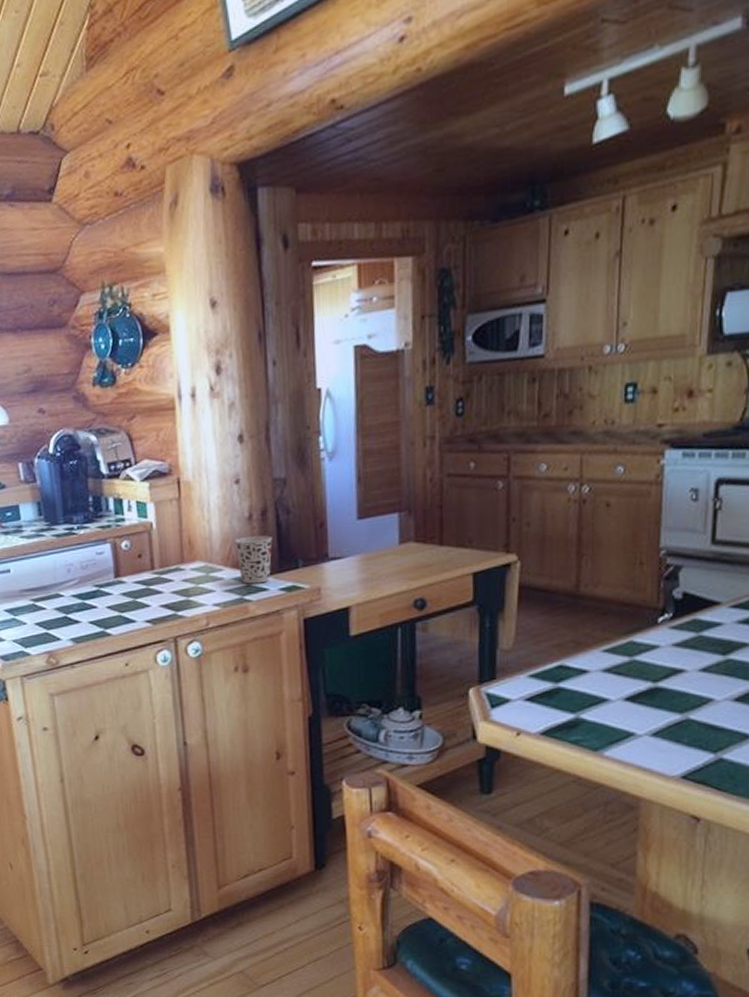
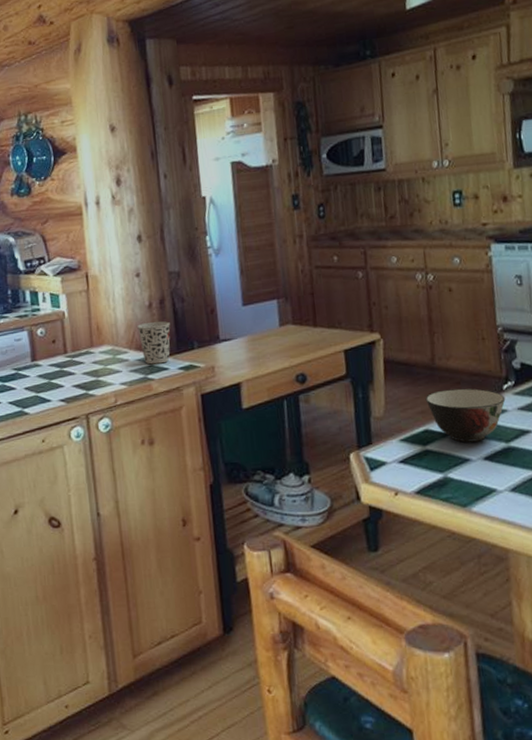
soup bowl: none [563,620,659,681] -> present [425,388,506,443]

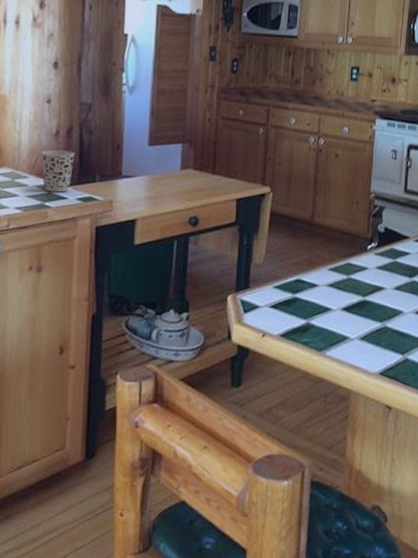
soup bowl: present [425,388,506,443] -> none [301,245,368,294]

